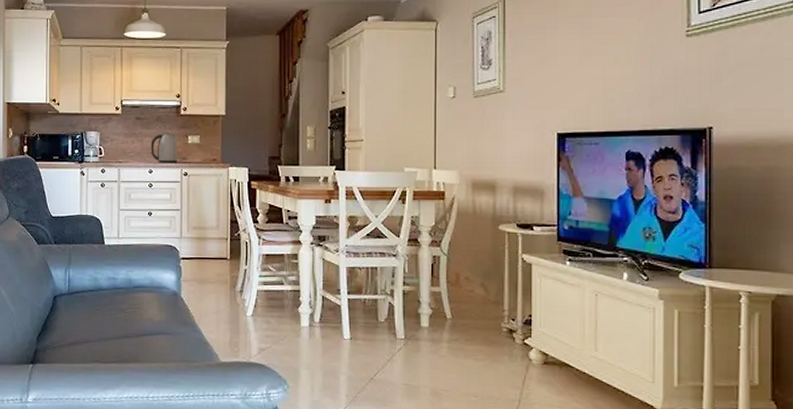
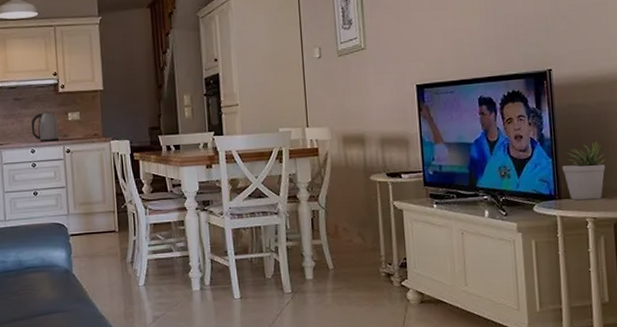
potted plant: none [716,209,769,274] -> present [562,141,606,201]

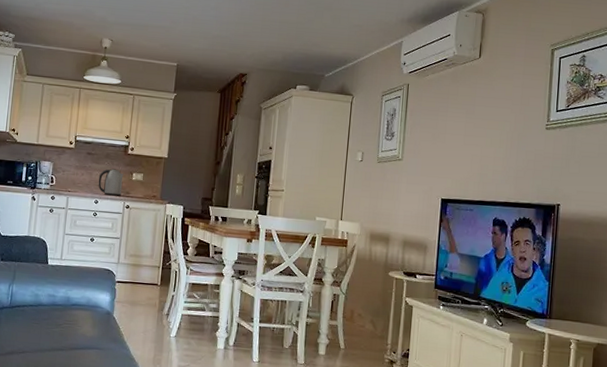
potted plant: present [562,141,606,201] -> none [556,273,596,325]

